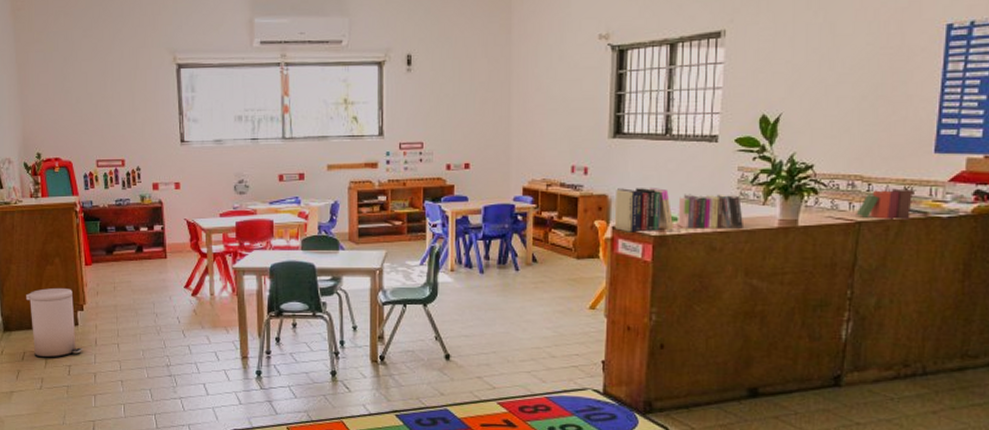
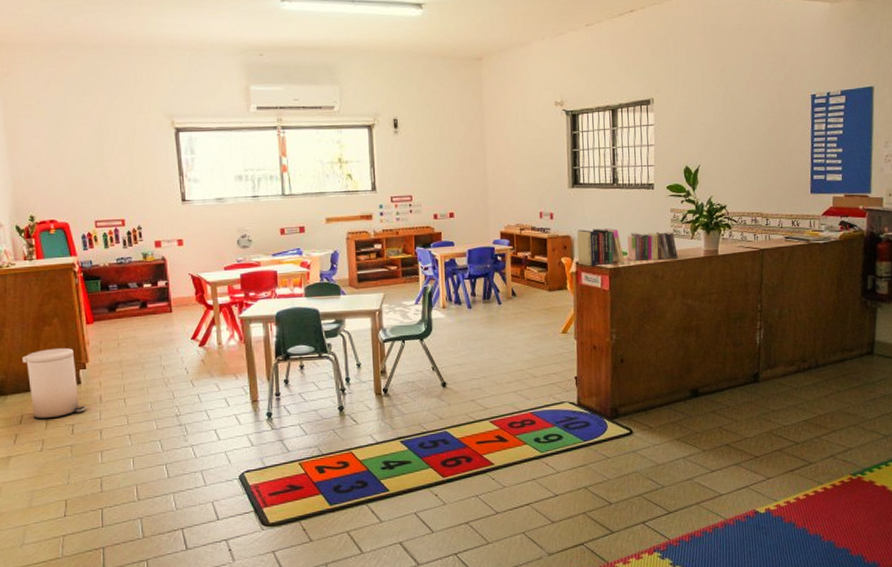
books: present [856,188,913,219] -> none [759,222,798,247]

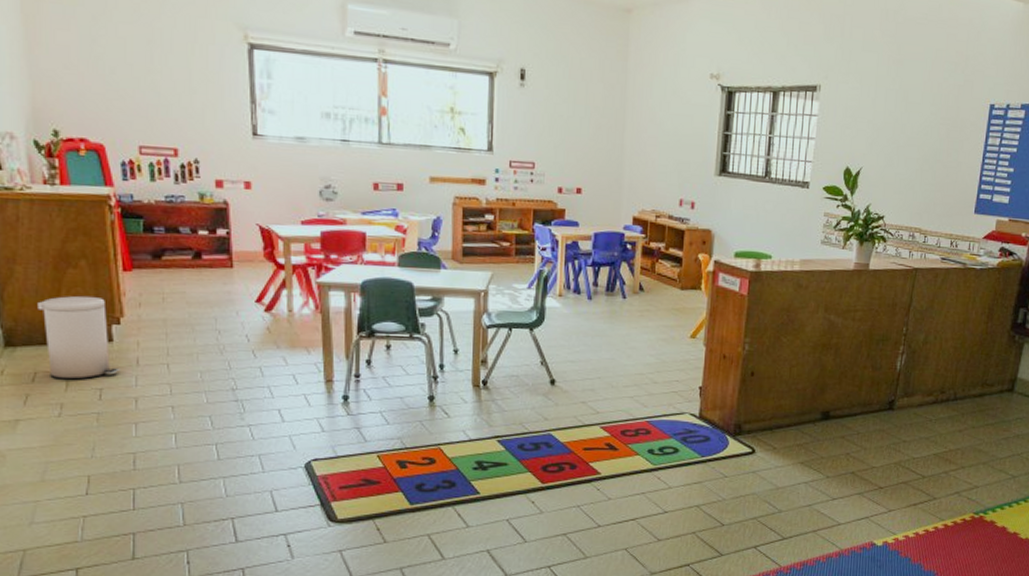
books: present [577,228,625,267] -> none [716,224,769,268]
books: present [627,231,678,261] -> none [771,234,826,270]

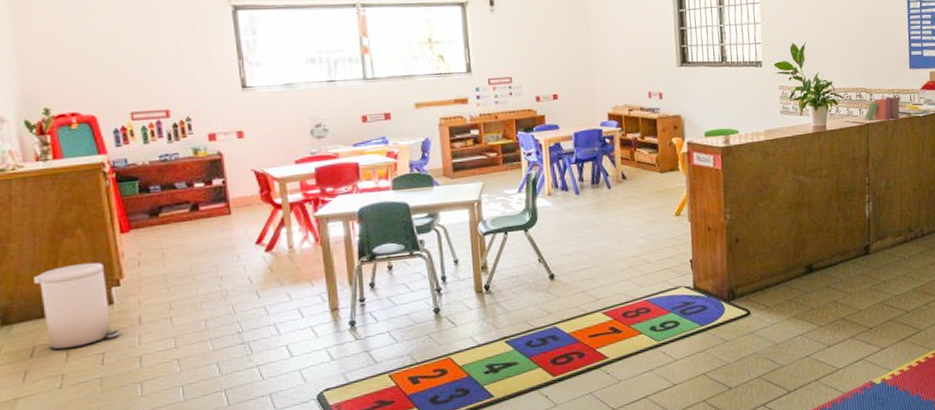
books: none [914,241,957,269] -> present [864,96,900,121]

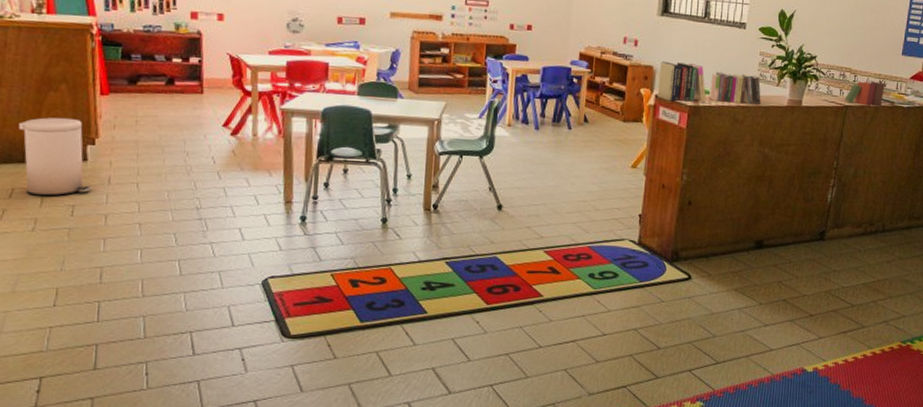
books: none [687,107,737,146] -> present [657,61,707,103]
books: none [737,108,788,139] -> present [709,71,761,106]

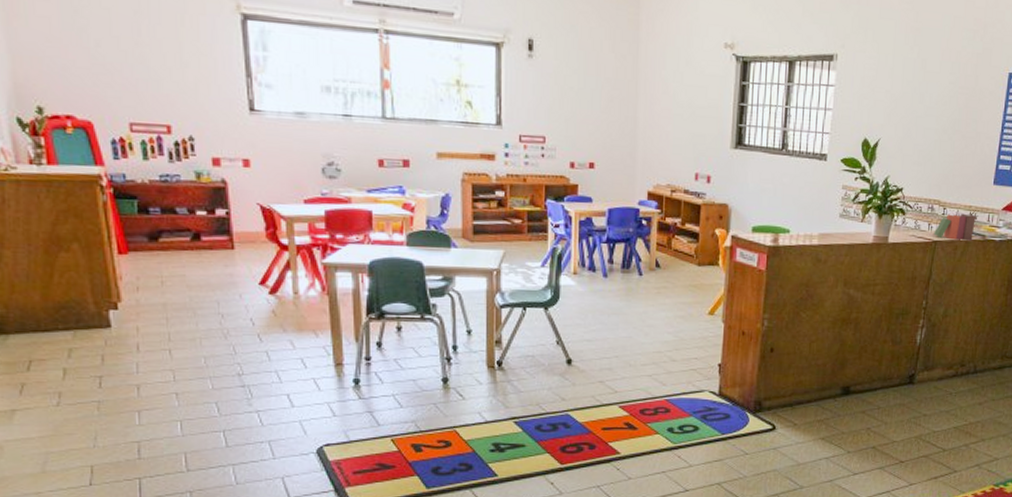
pedal bin: present [19,117,93,198] -> none [29,280,120,369]
books: present [657,61,707,103] -> none [733,198,787,242]
books: present [709,71,761,106] -> none [789,208,845,244]

